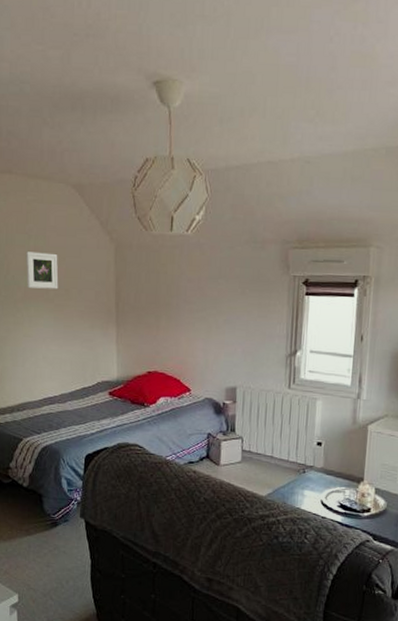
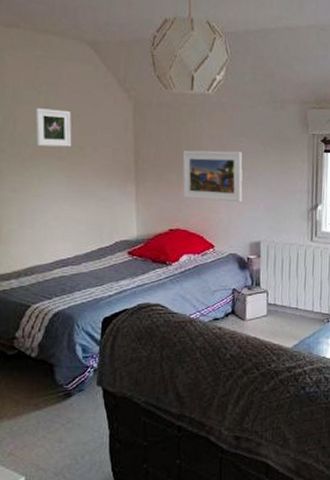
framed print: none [161,293,220,347] -> present [182,150,243,203]

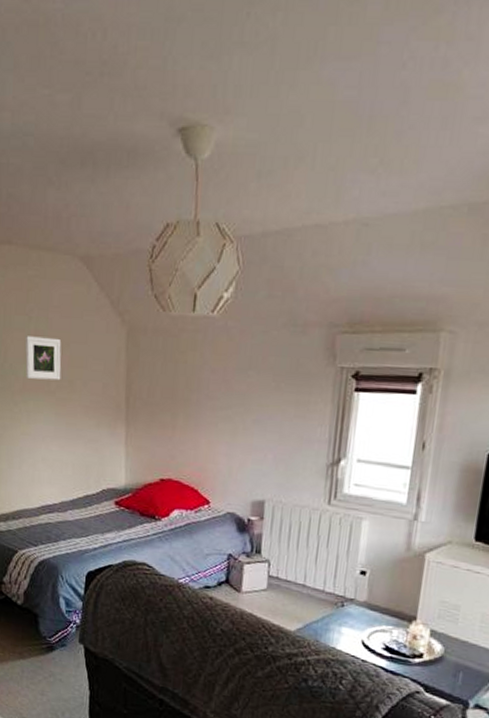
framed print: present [182,150,243,203] -> none [177,386,249,452]

